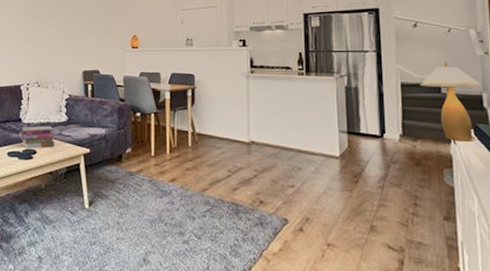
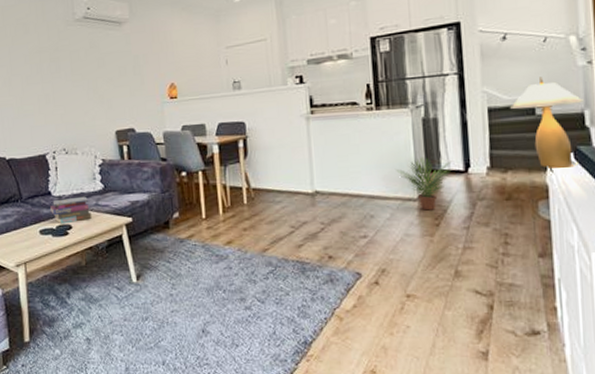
potted plant: none [321,120,370,168] -> present [396,157,452,211]

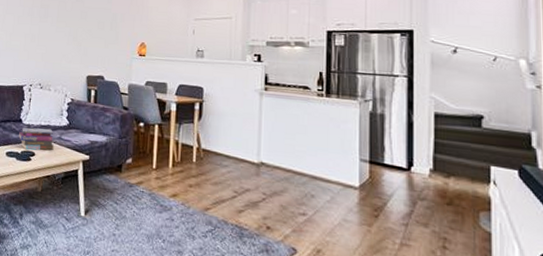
potted plant: present [396,157,452,211] -> none [340,148,395,201]
table lamp: present [510,76,585,168] -> none [457,92,533,184]

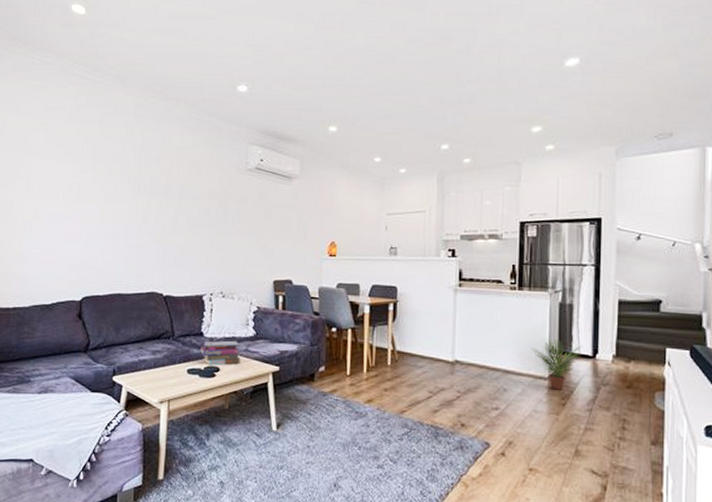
potted plant: none [340,148,395,201] -> present [531,339,582,390]

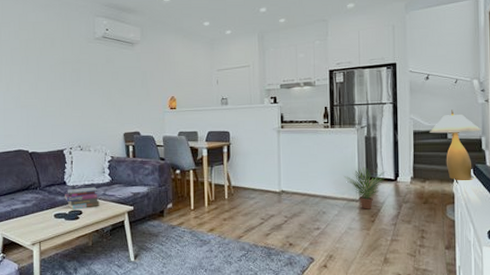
table lamp: none [638,277,704,364] -> present [430,109,483,180]

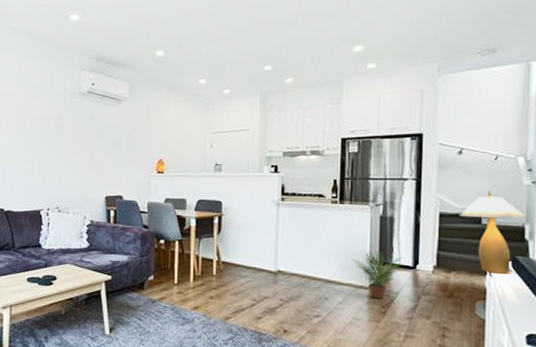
books: present [65,187,100,210] -> none [39,251,75,275]

